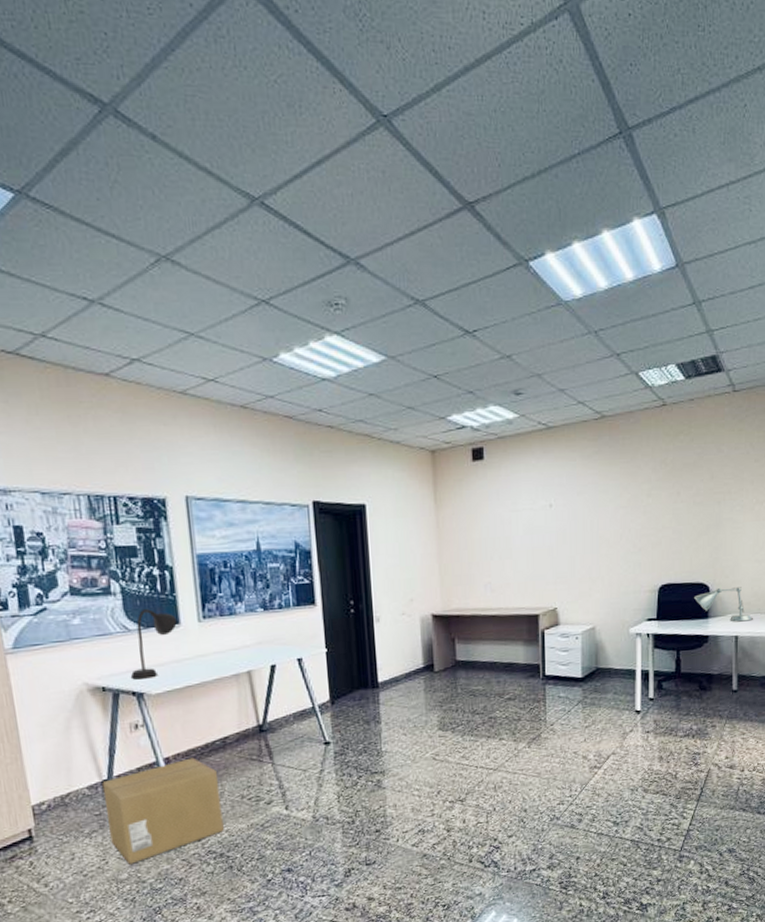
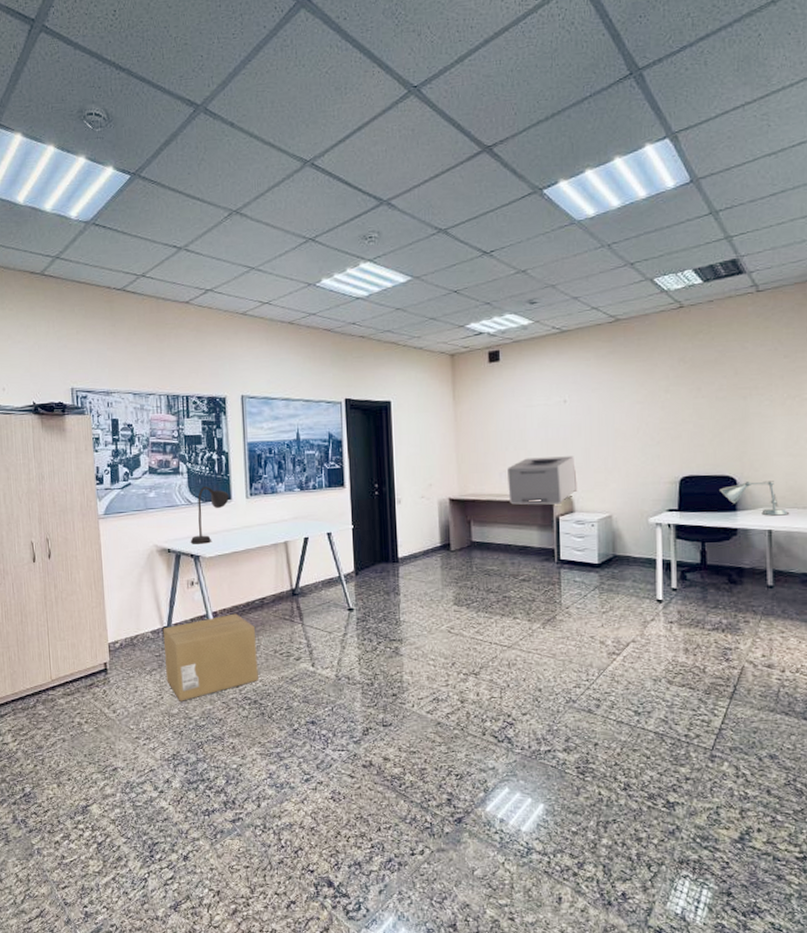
printer: none [492,565,563,619] -> present [507,456,578,505]

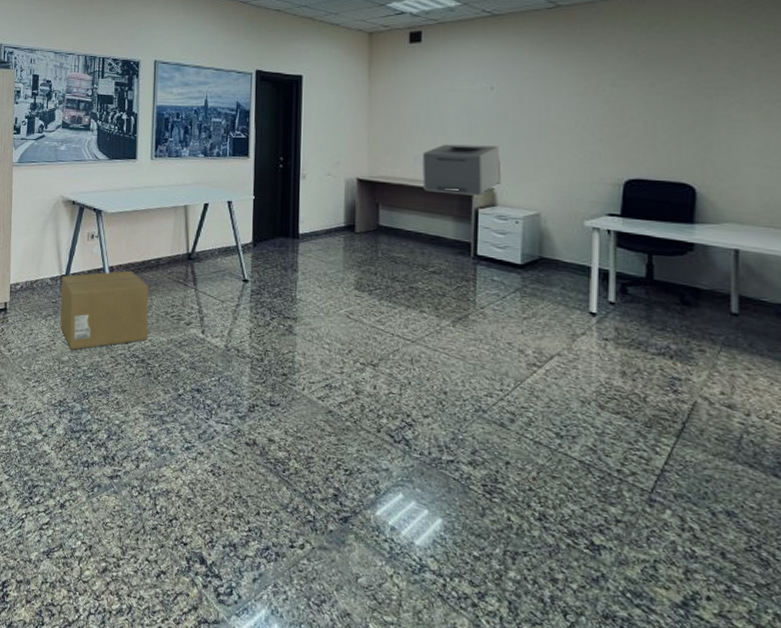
desk lamp: present [190,487,229,544] -> none [94,145,135,199]
desk lamp: present [720,481,790,516] -> none [674,192,764,235]

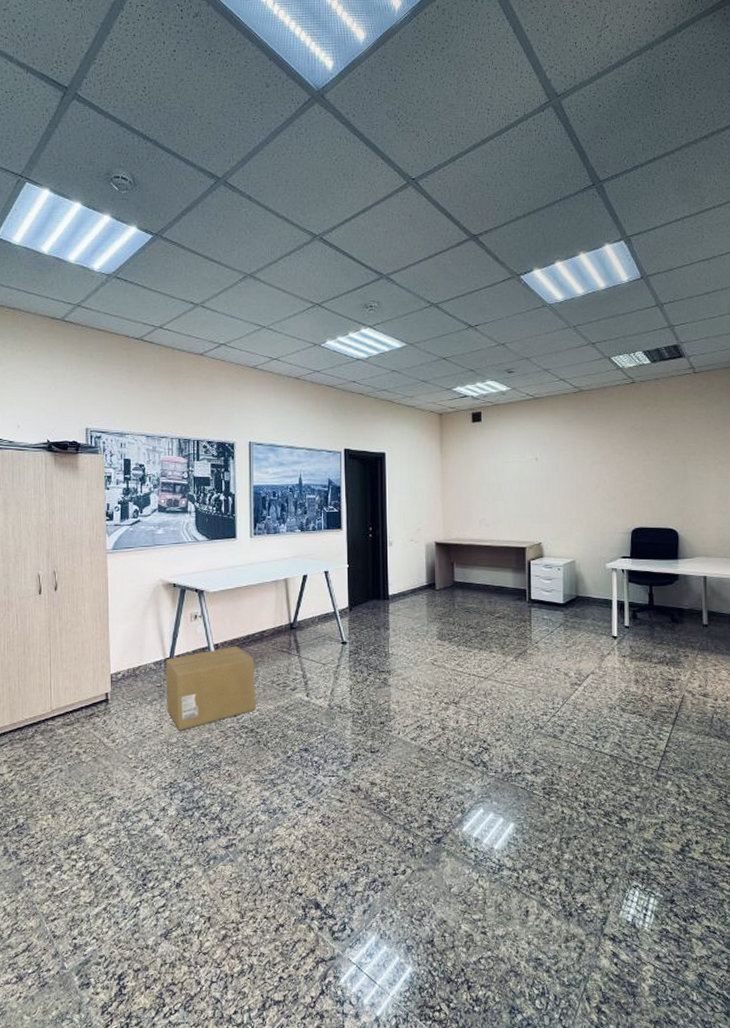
printer: present [422,144,502,196] -> none [487,507,546,550]

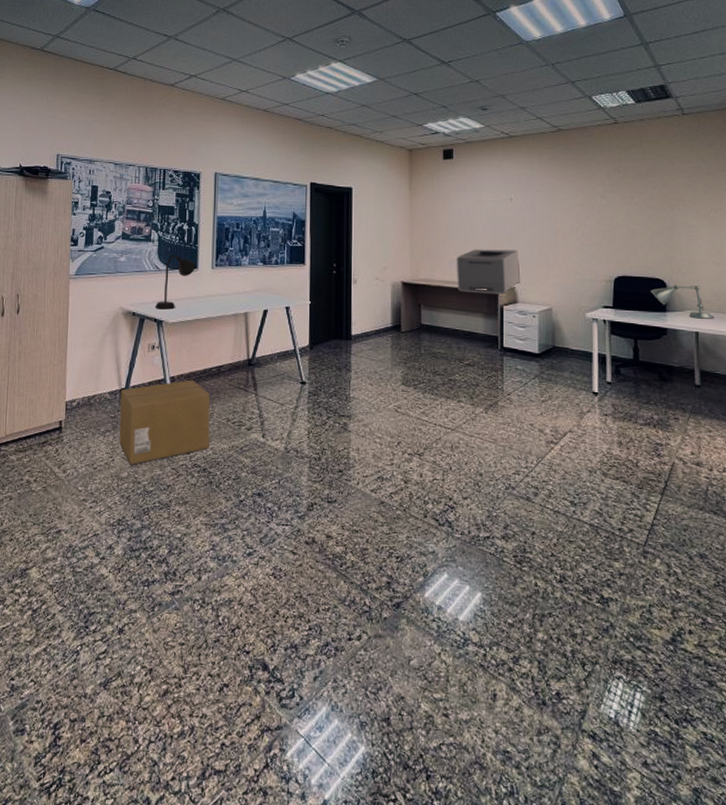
desk lamp: none [195,525,234,580] -> present [155,255,196,310]
printer: none [487,507,546,550] -> present [457,249,521,294]
desk lamp: none [664,534,721,564] -> present [651,285,715,319]

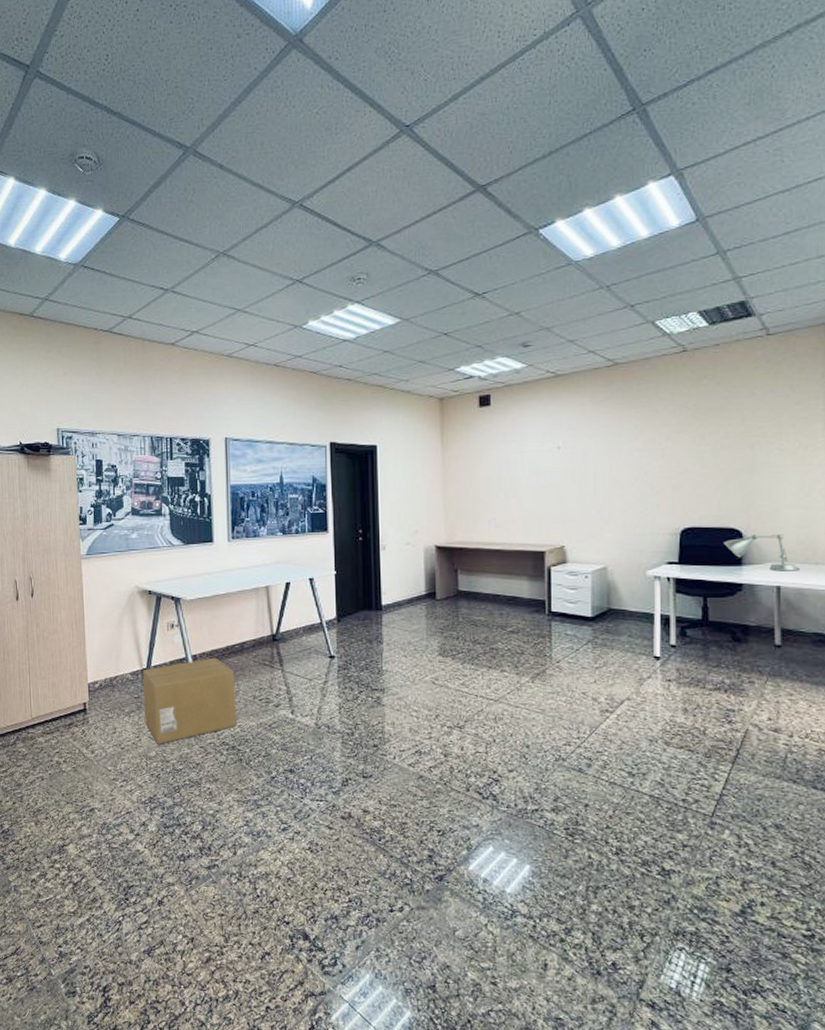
desk lamp: present [155,255,196,310] -> none [171,529,211,586]
printer: present [457,249,521,294] -> none [497,504,571,555]

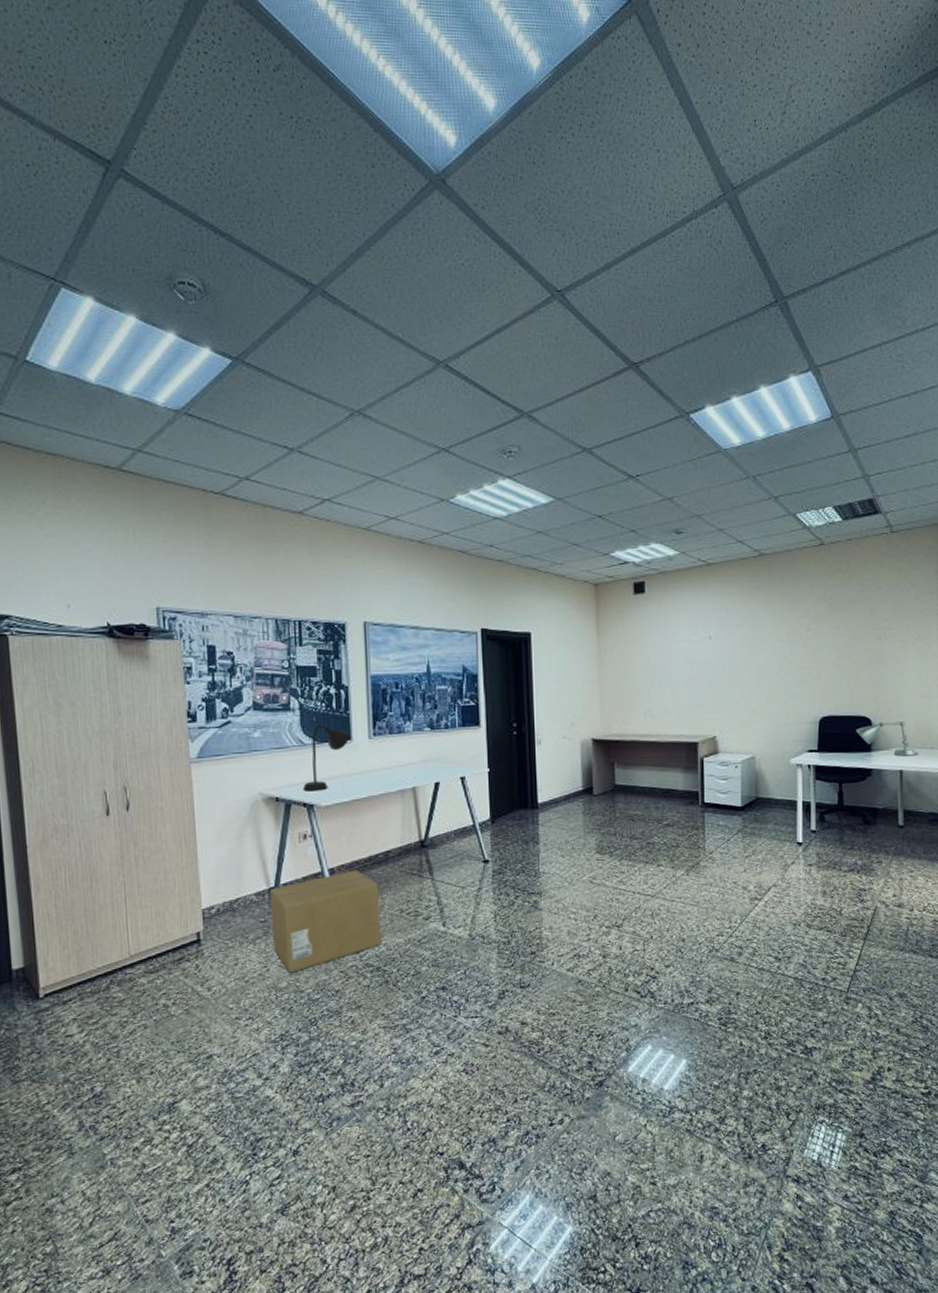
desk lamp: none [171,529,211,586] -> present [302,725,349,792]

